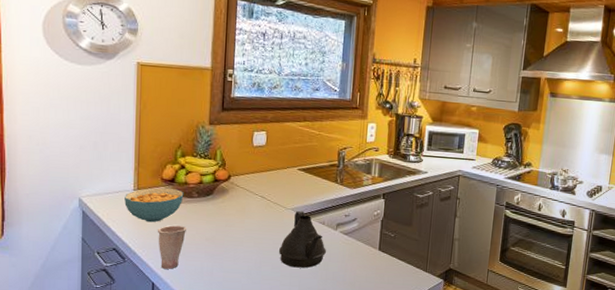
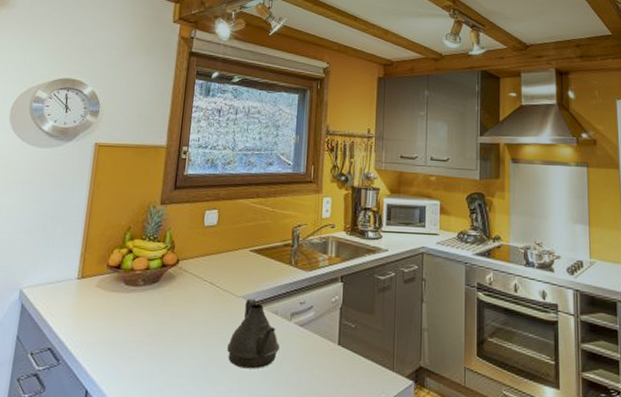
cereal bowl: present [124,188,184,223] -> none [66,275,129,316]
cup: present [157,225,187,269] -> none [97,319,130,373]

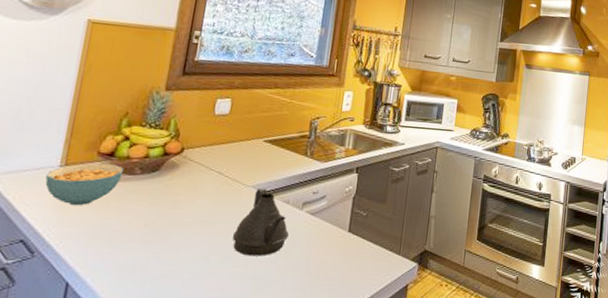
cereal bowl: none [66,275,129,316] -> present [45,163,124,206]

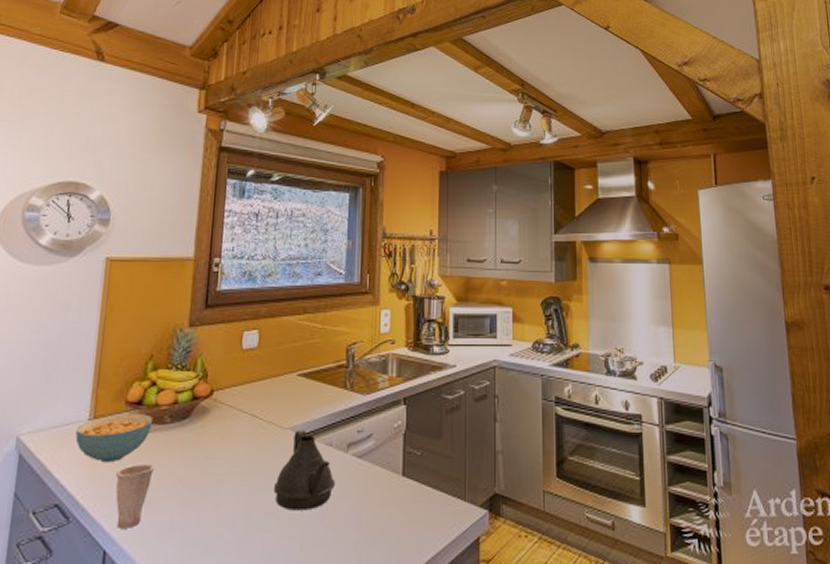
cup: none [80,209,123,264] -> present [115,464,155,528]

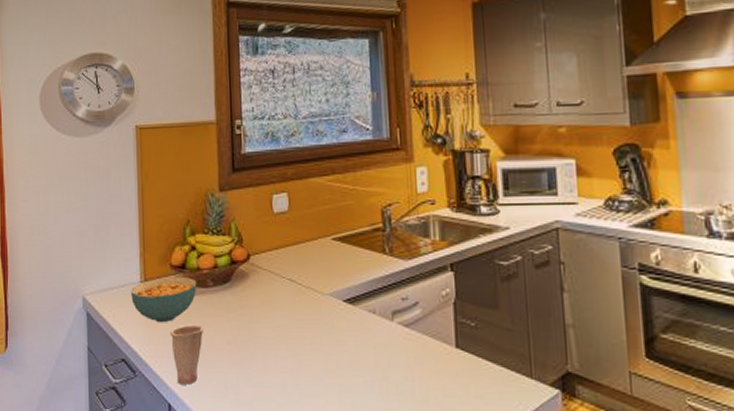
teapot: present [274,429,335,511] -> none [320,295,382,378]

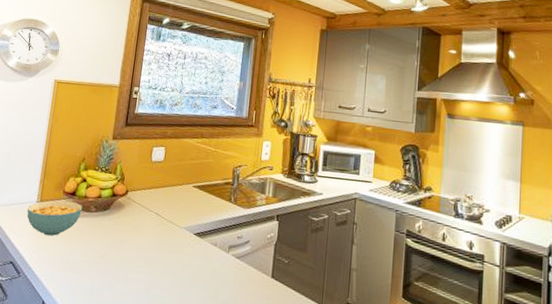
cup: present [169,325,204,385] -> none [52,240,83,287]

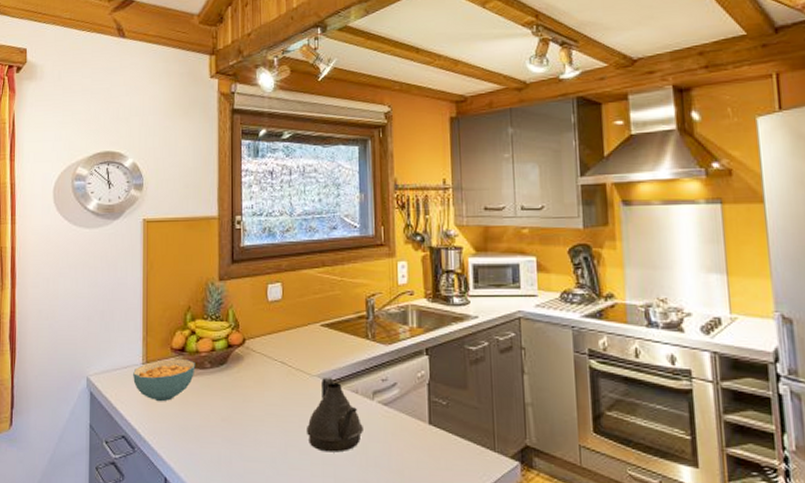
teapot: none [169,230,217,294] -> present [307,377,363,453]

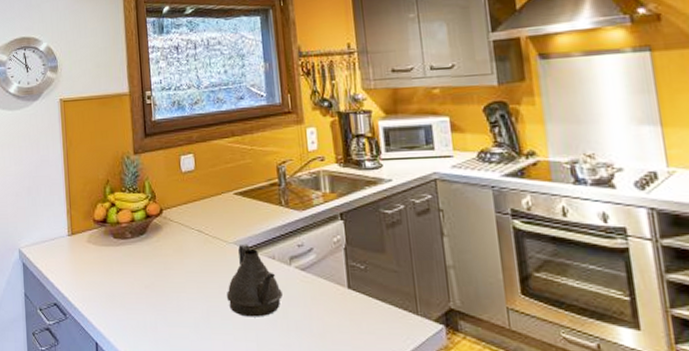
cereal bowl: present [133,359,195,402] -> none [60,230,117,271]

